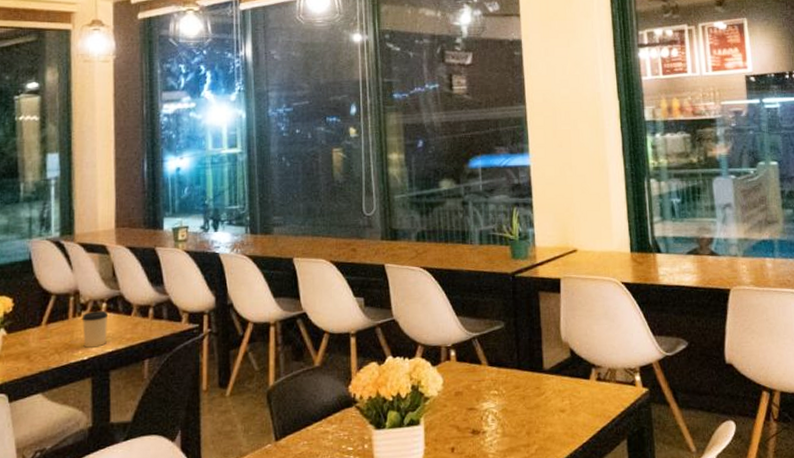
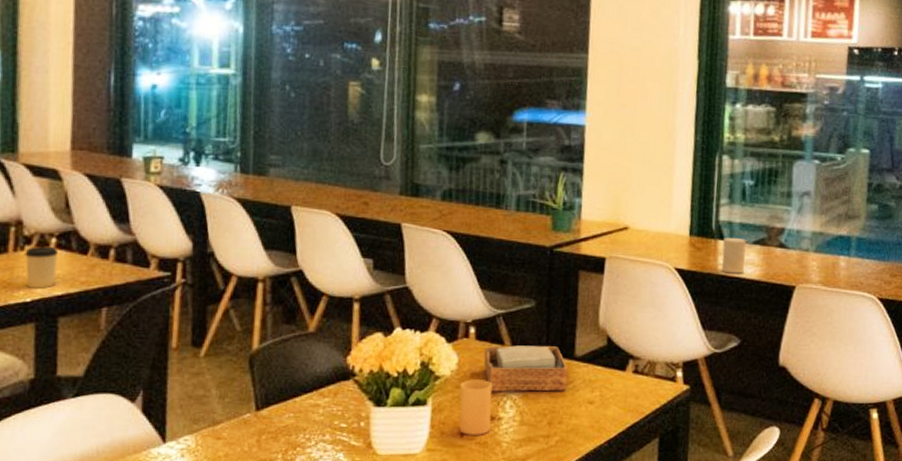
cup: none [448,397,477,450] -> present [459,379,493,435]
napkin holder: none [465,362,540,408] -> present [483,345,569,392]
cup: none [661,250,683,283] -> present [721,237,746,274]

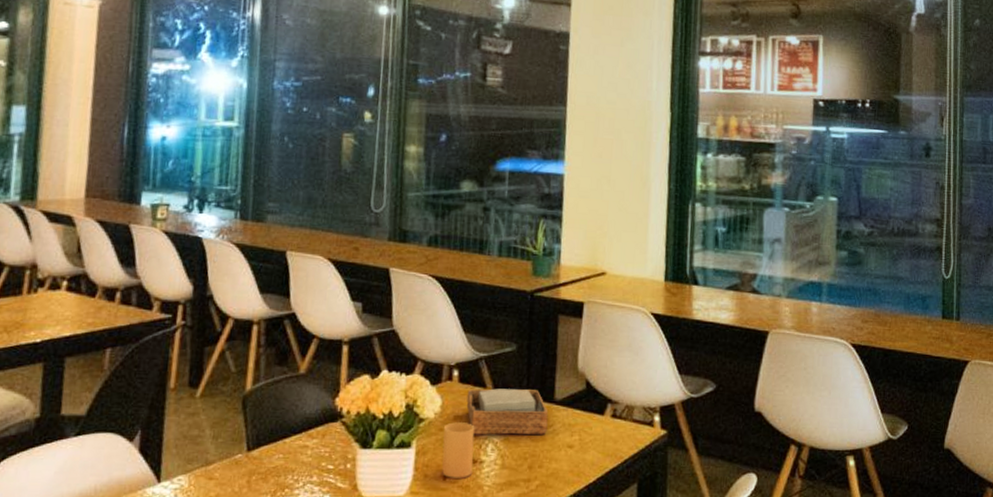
cup: present [24,246,59,289] -> none [37,288,69,330]
cup: present [721,237,746,274] -> none [696,282,720,319]

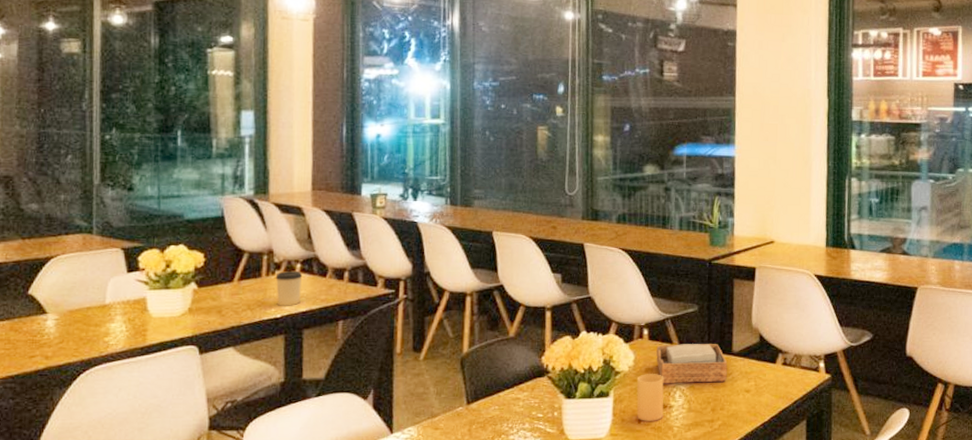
cup: none [37,288,69,330] -> present [275,270,303,306]

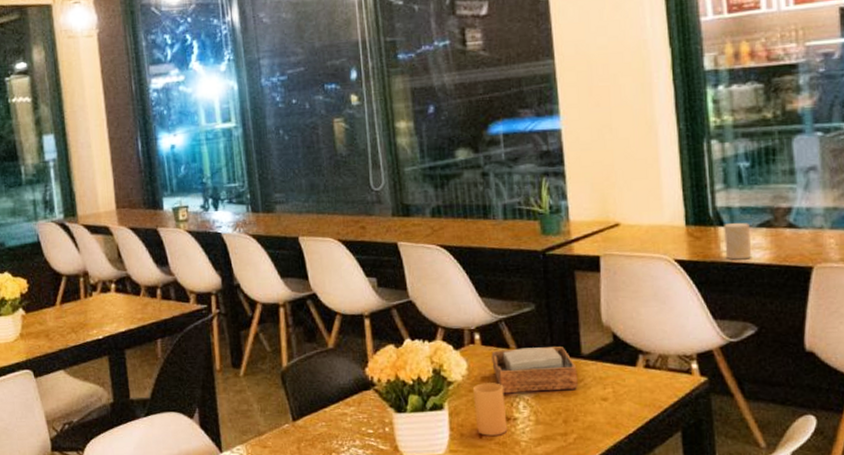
cup: present [275,270,303,306] -> none [93,291,119,327]
cup: none [854,247,874,278] -> present [724,222,752,260]

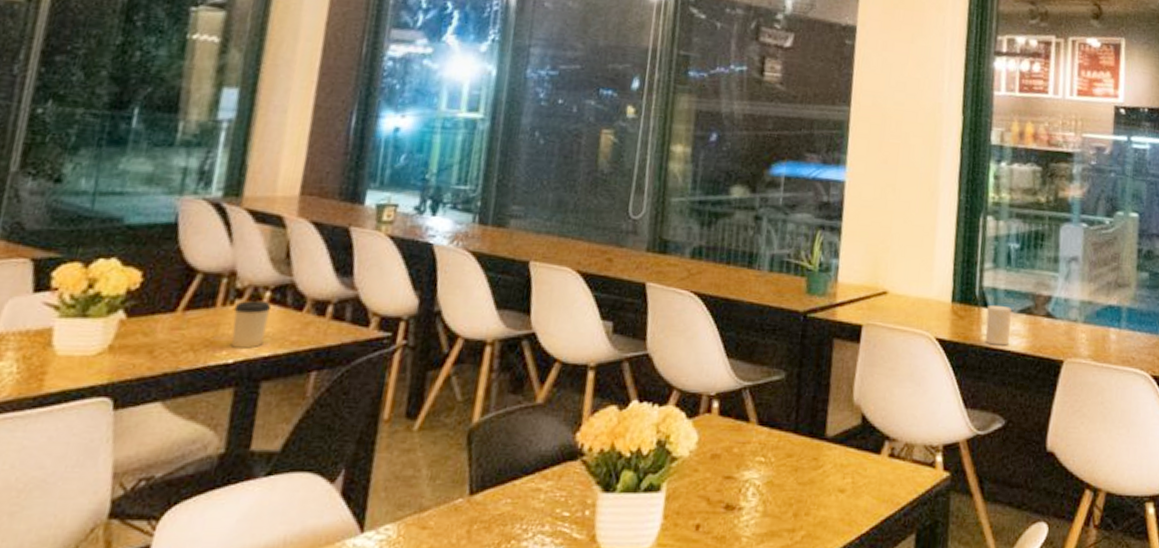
cup: none [93,291,119,327] -> present [231,300,272,349]
cup: present [473,383,508,436] -> none [694,462,735,528]
napkin holder: present [491,346,578,394] -> none [726,422,819,478]

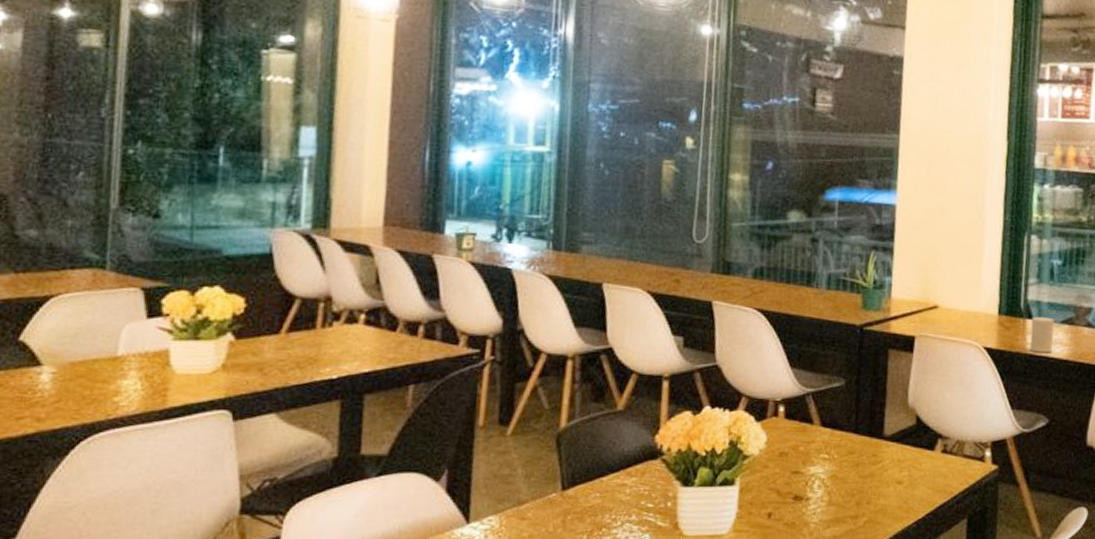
cup: present [231,300,272,349] -> none [332,322,367,366]

